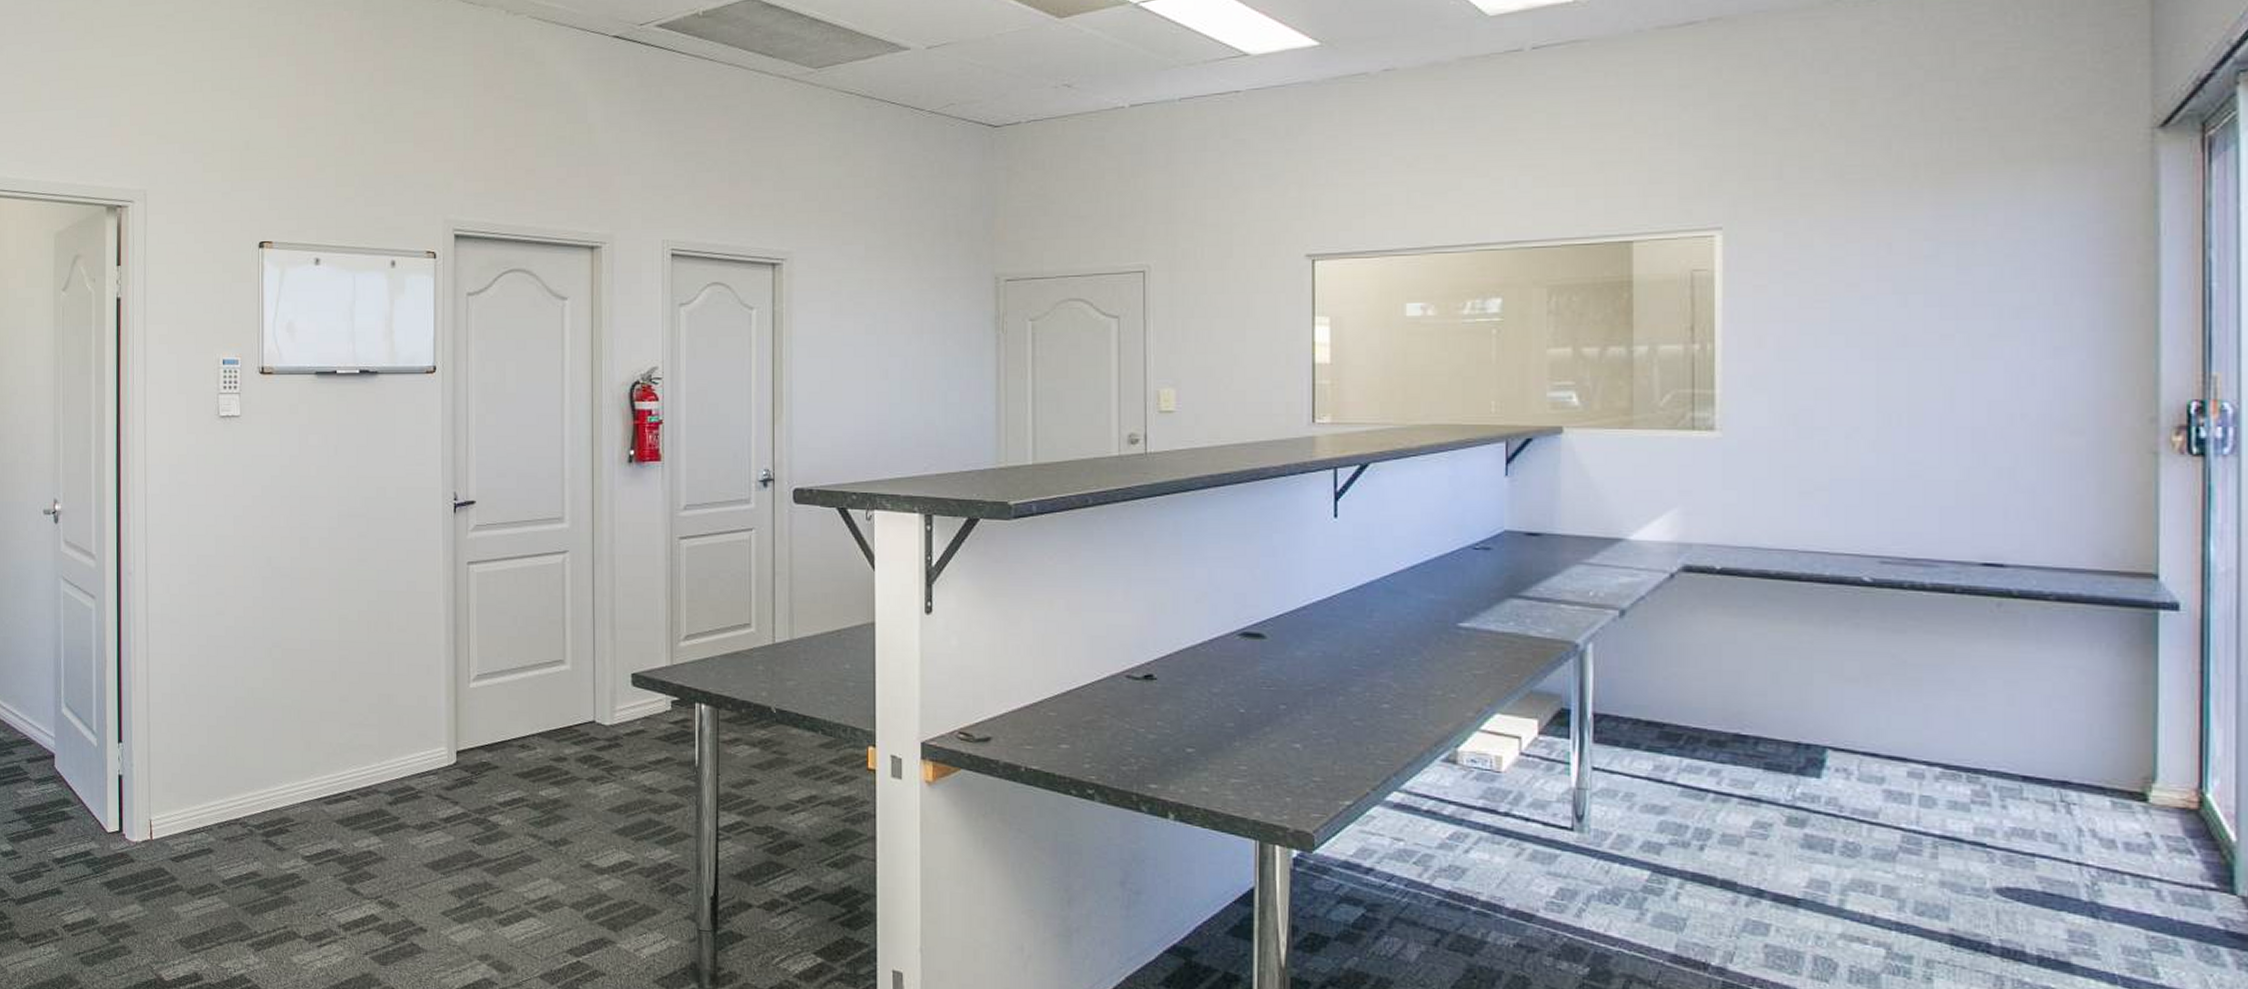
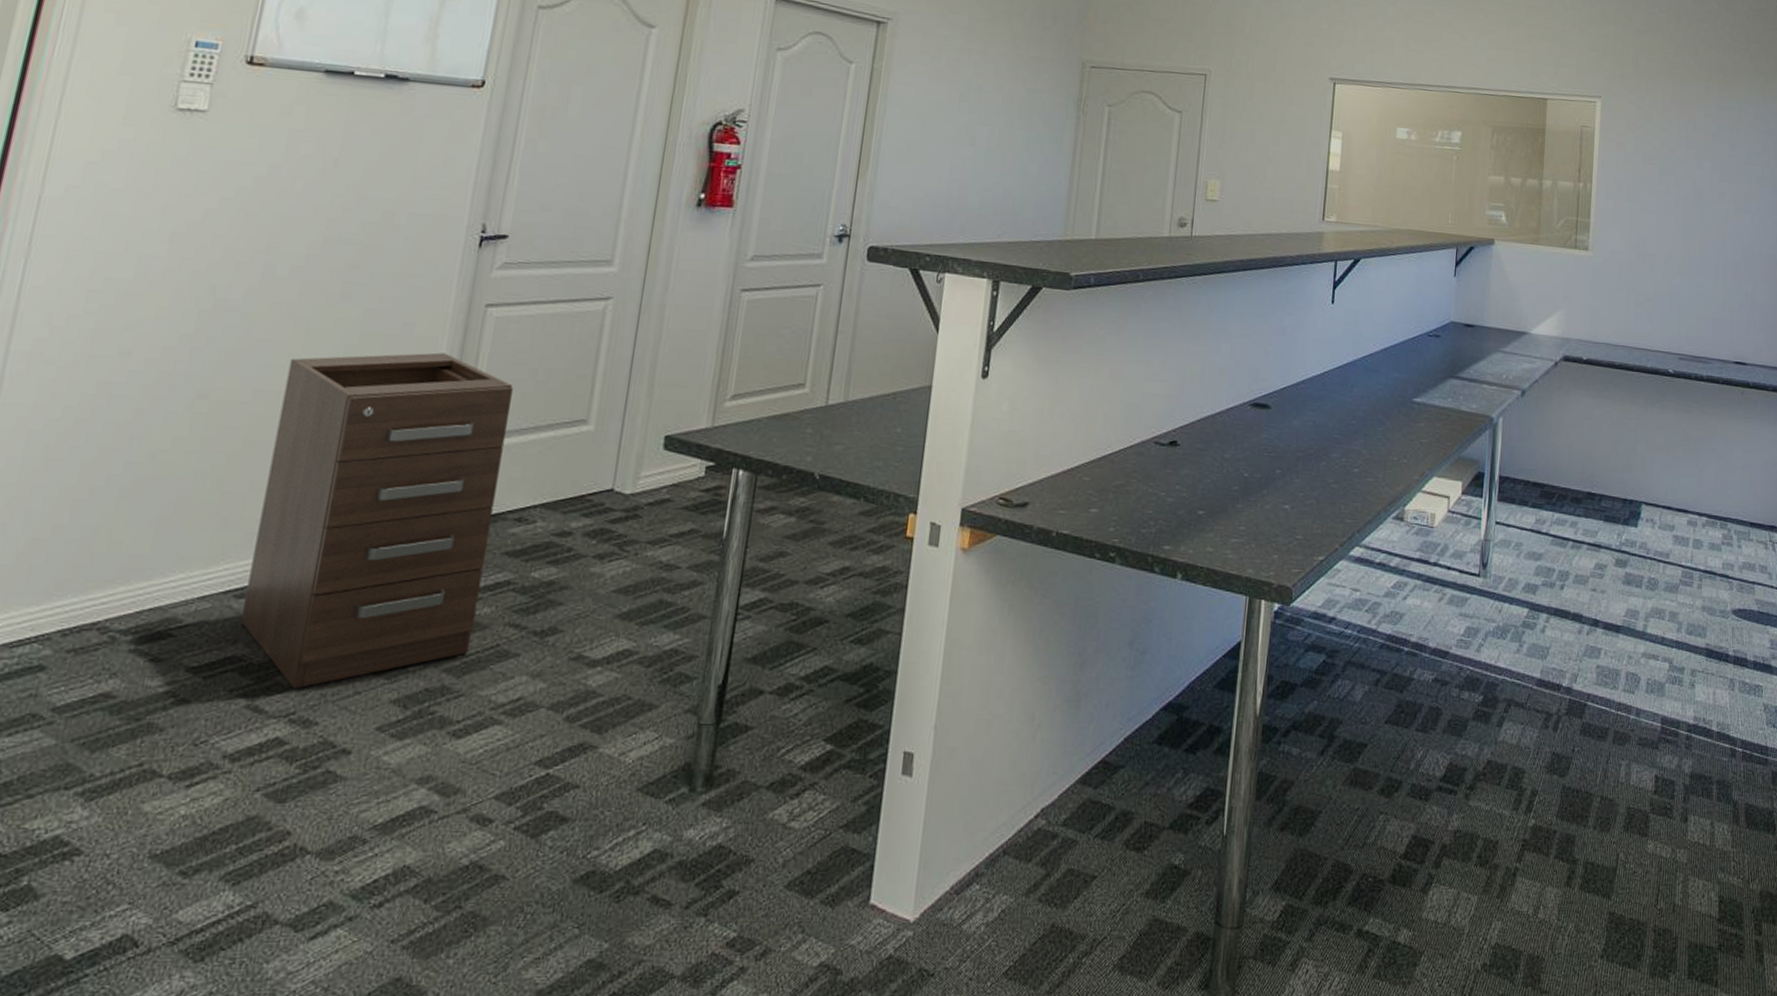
filing cabinet: none [331,605,501,878] -> present [241,352,513,689]

